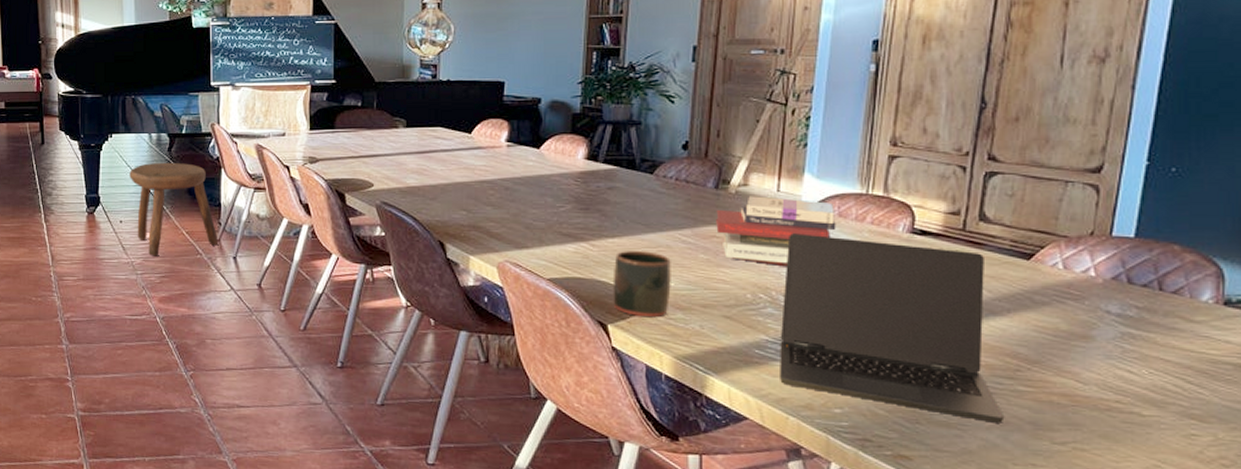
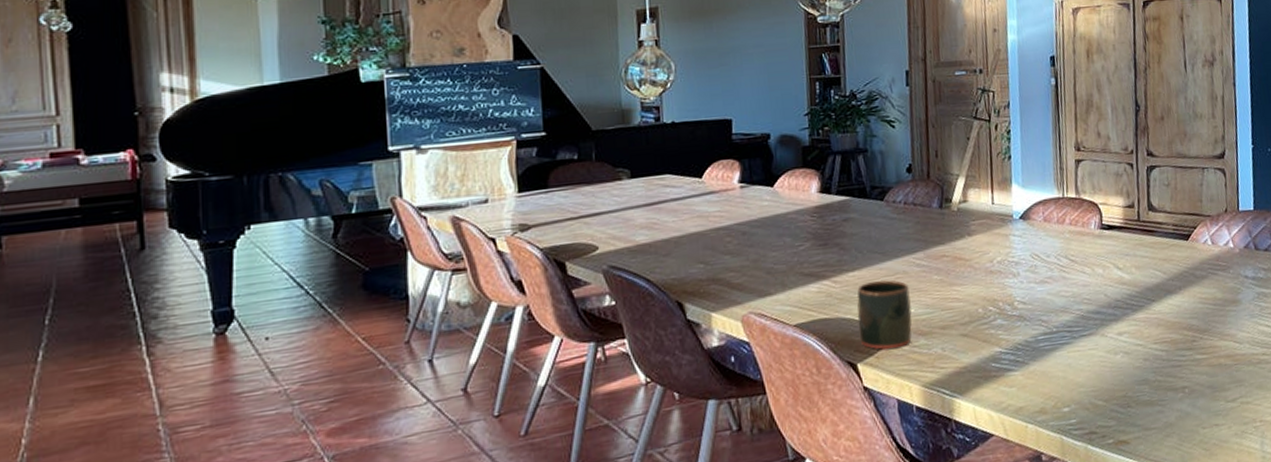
stool: present [129,163,219,256] -> none [278,250,408,378]
books: present [716,196,836,267] -> none [943,209,1044,277]
laptop: present [780,233,1005,423] -> none [1006,239,1191,394]

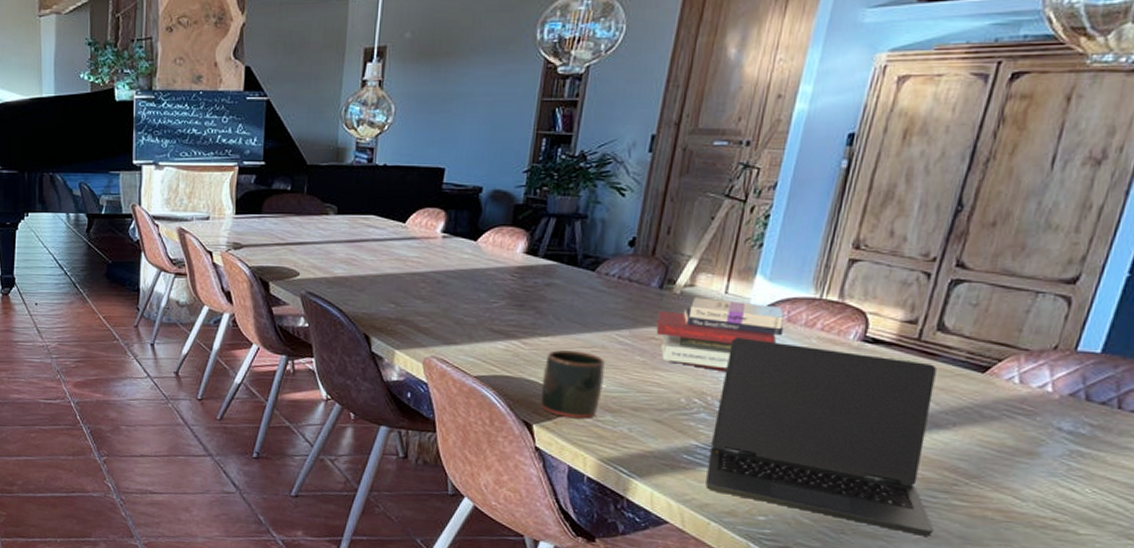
books: none [943,209,1044,277] -> present [656,297,784,372]
laptop: none [1006,239,1191,394] -> present [705,337,937,536]

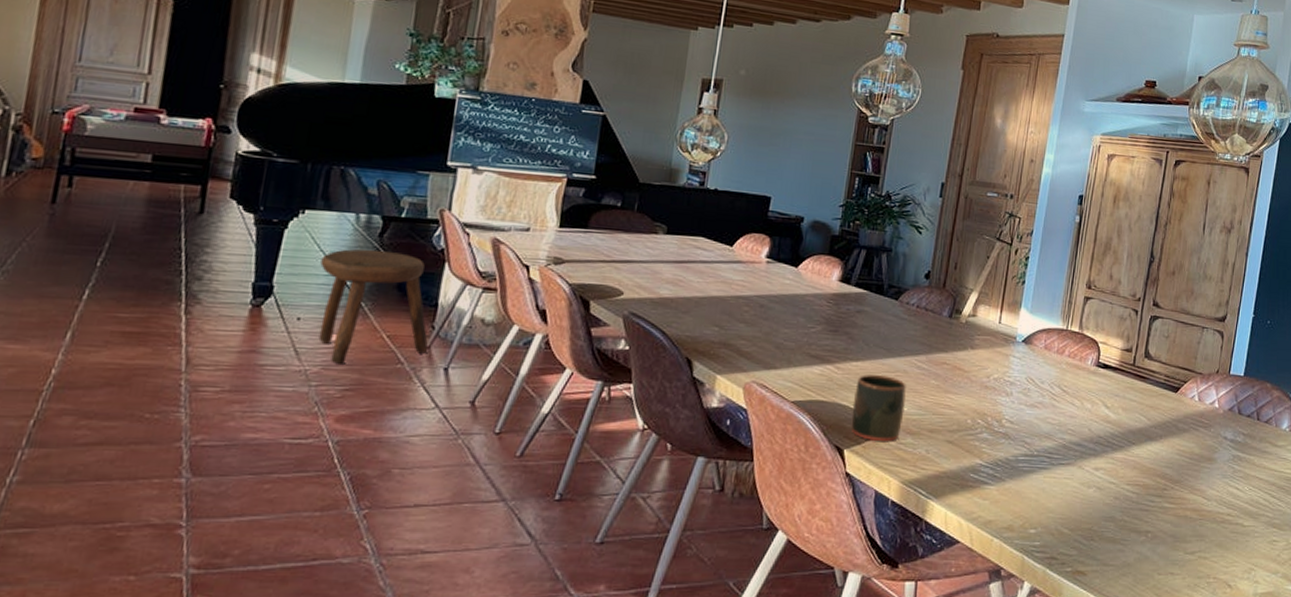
stool: none [46,244,137,341] -> present [318,249,429,364]
books: present [656,297,784,372] -> none [947,326,1043,395]
laptop: present [705,337,937,536] -> none [989,363,1154,537]

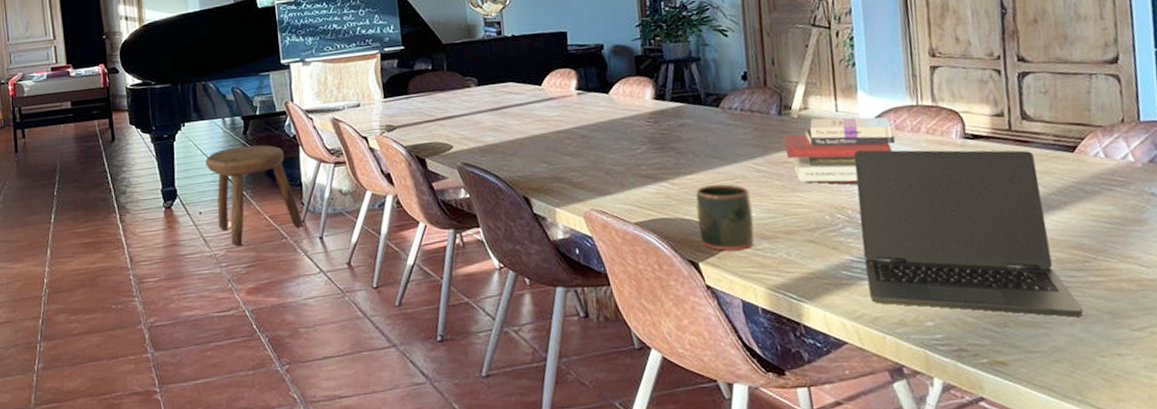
books: none [947,326,1043,395] -> present [783,117,896,185]
laptop: none [989,363,1154,537] -> present [854,149,1084,317]

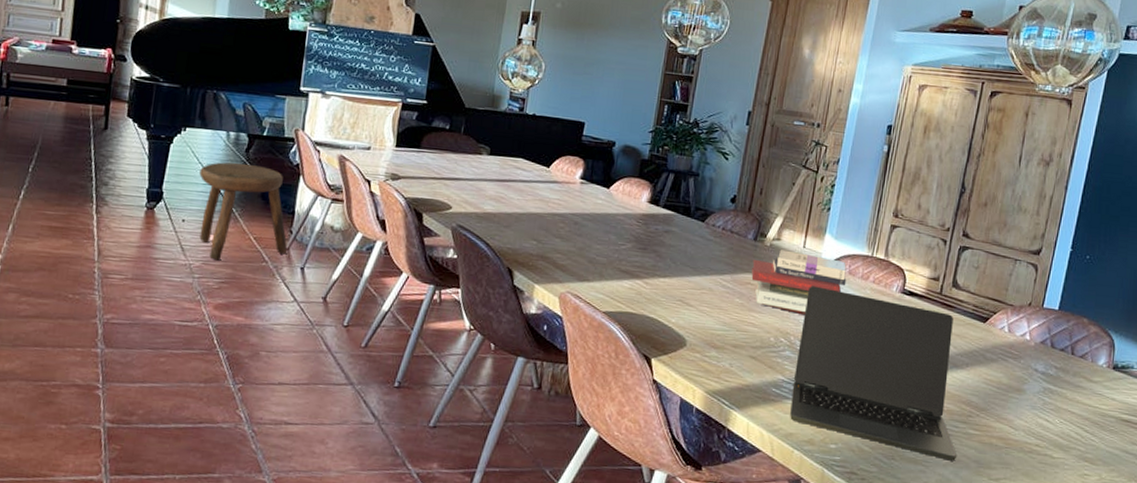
mug: present [695,184,754,251] -> none [658,290,711,353]

